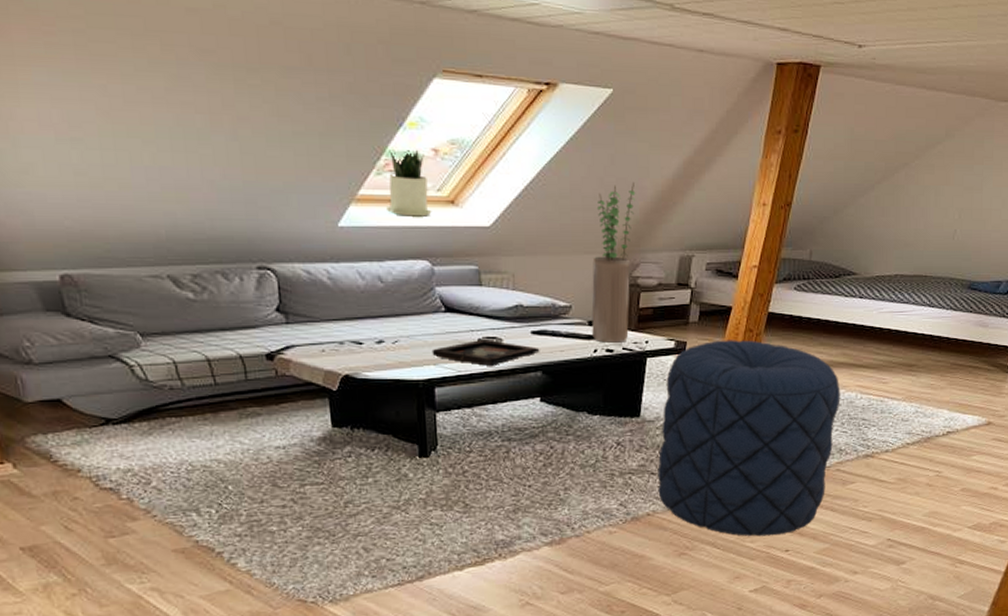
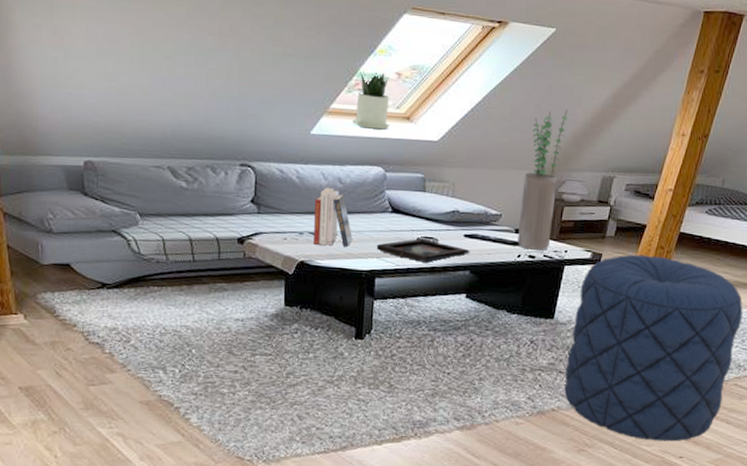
books: none [352,287,404,355] -> present [313,187,353,246]

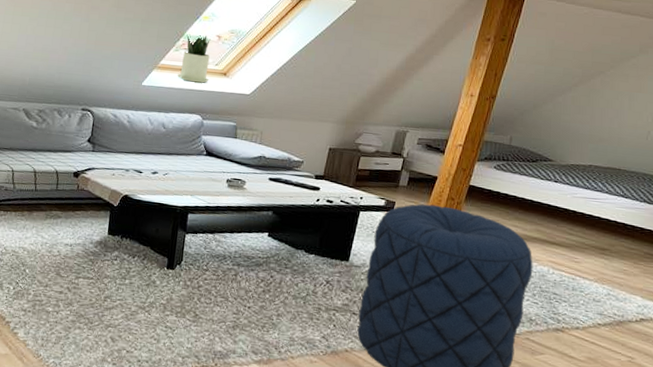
books: present [313,187,353,246] -> none [137,131,171,184]
decorative tray: present [376,239,470,264] -> none [191,180,274,203]
vase: present [518,109,568,250] -> none [317,70,365,196]

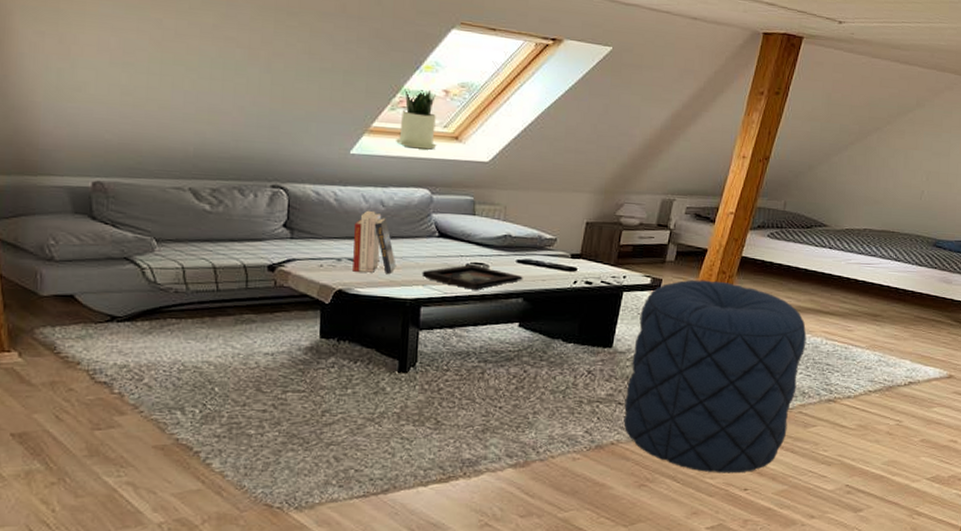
books: none [137,131,171,184] -> present [353,210,397,273]
decorative tray: none [191,180,274,203] -> present [422,265,523,291]

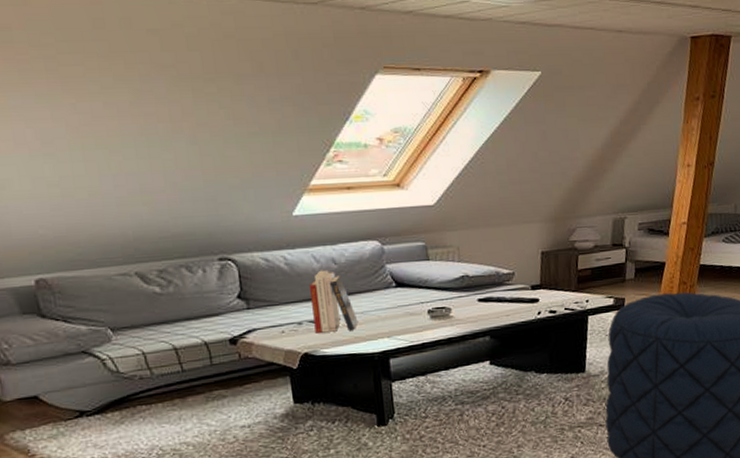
planter: present [396,89,437,150] -> none [337,139,380,202]
decorative tray: present [422,265,523,291] -> none [385,310,487,336]

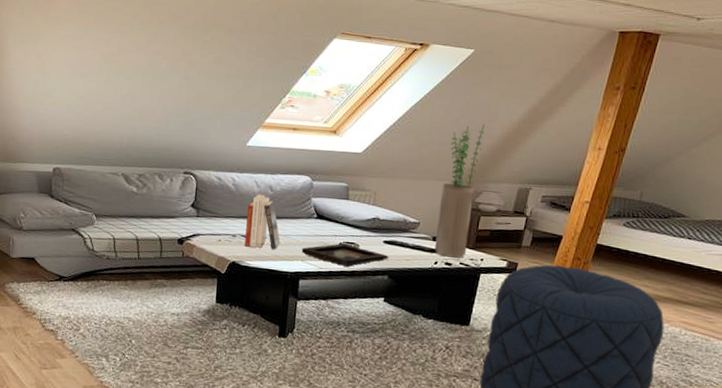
decorative tray: none [385,310,487,336] -> present [301,243,389,268]
vase: none [531,154,570,305] -> present [435,124,485,258]

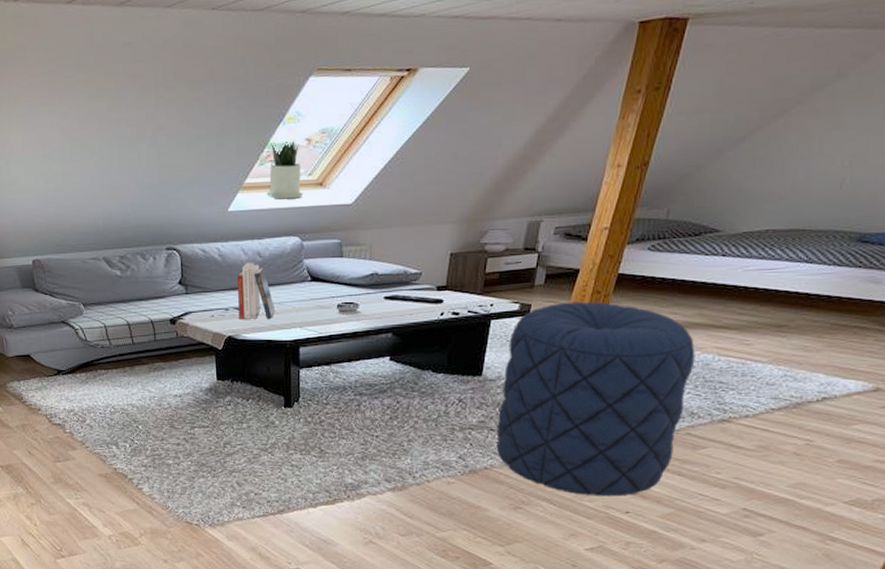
planter: none [284,90,319,142] -> present [267,140,304,200]
decorative tray: present [301,243,389,268] -> none [298,305,391,329]
vase: present [435,124,485,258] -> none [440,154,487,306]

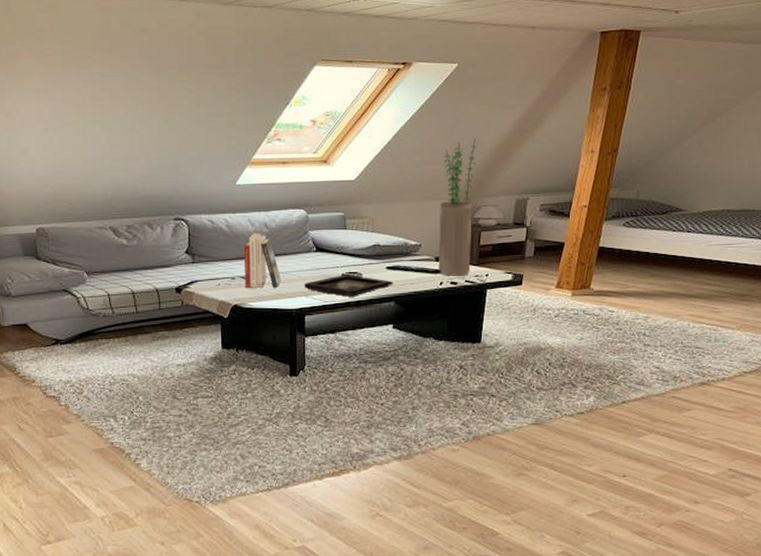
planter: present [267,140,304,200] -> none [274,121,309,175]
decorative tray: none [298,305,391,329] -> present [304,275,393,298]
vase: none [440,154,487,306] -> present [438,138,477,276]
pouf: present [496,301,695,497] -> none [497,272,673,460]

